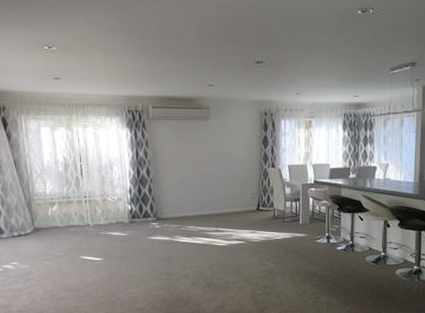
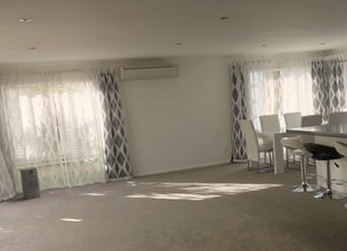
air purifier: none [39,202,61,235] -> present [20,167,42,199]

